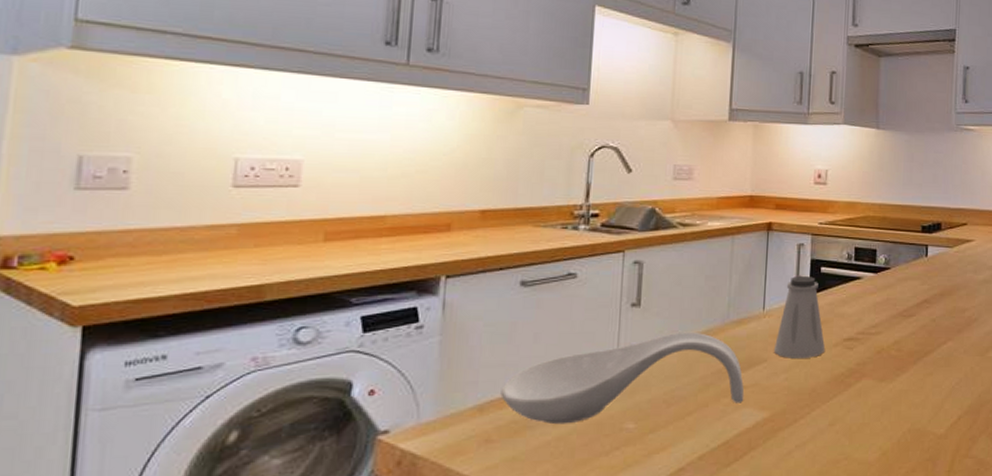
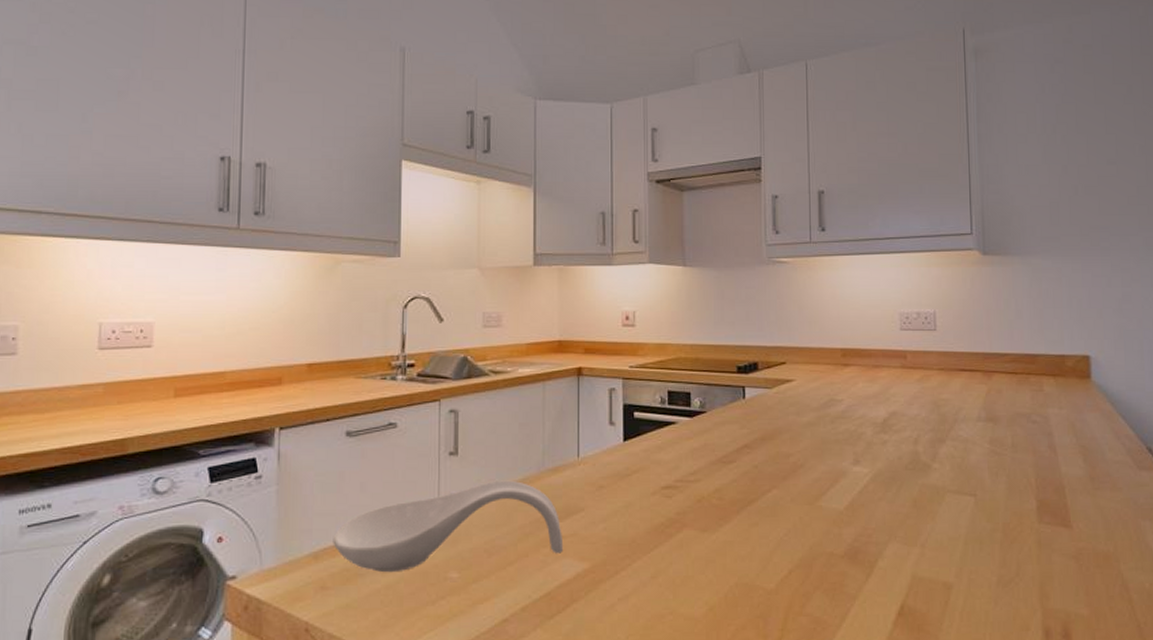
saltshaker: present [773,276,826,358] -> none [590,422,643,507]

